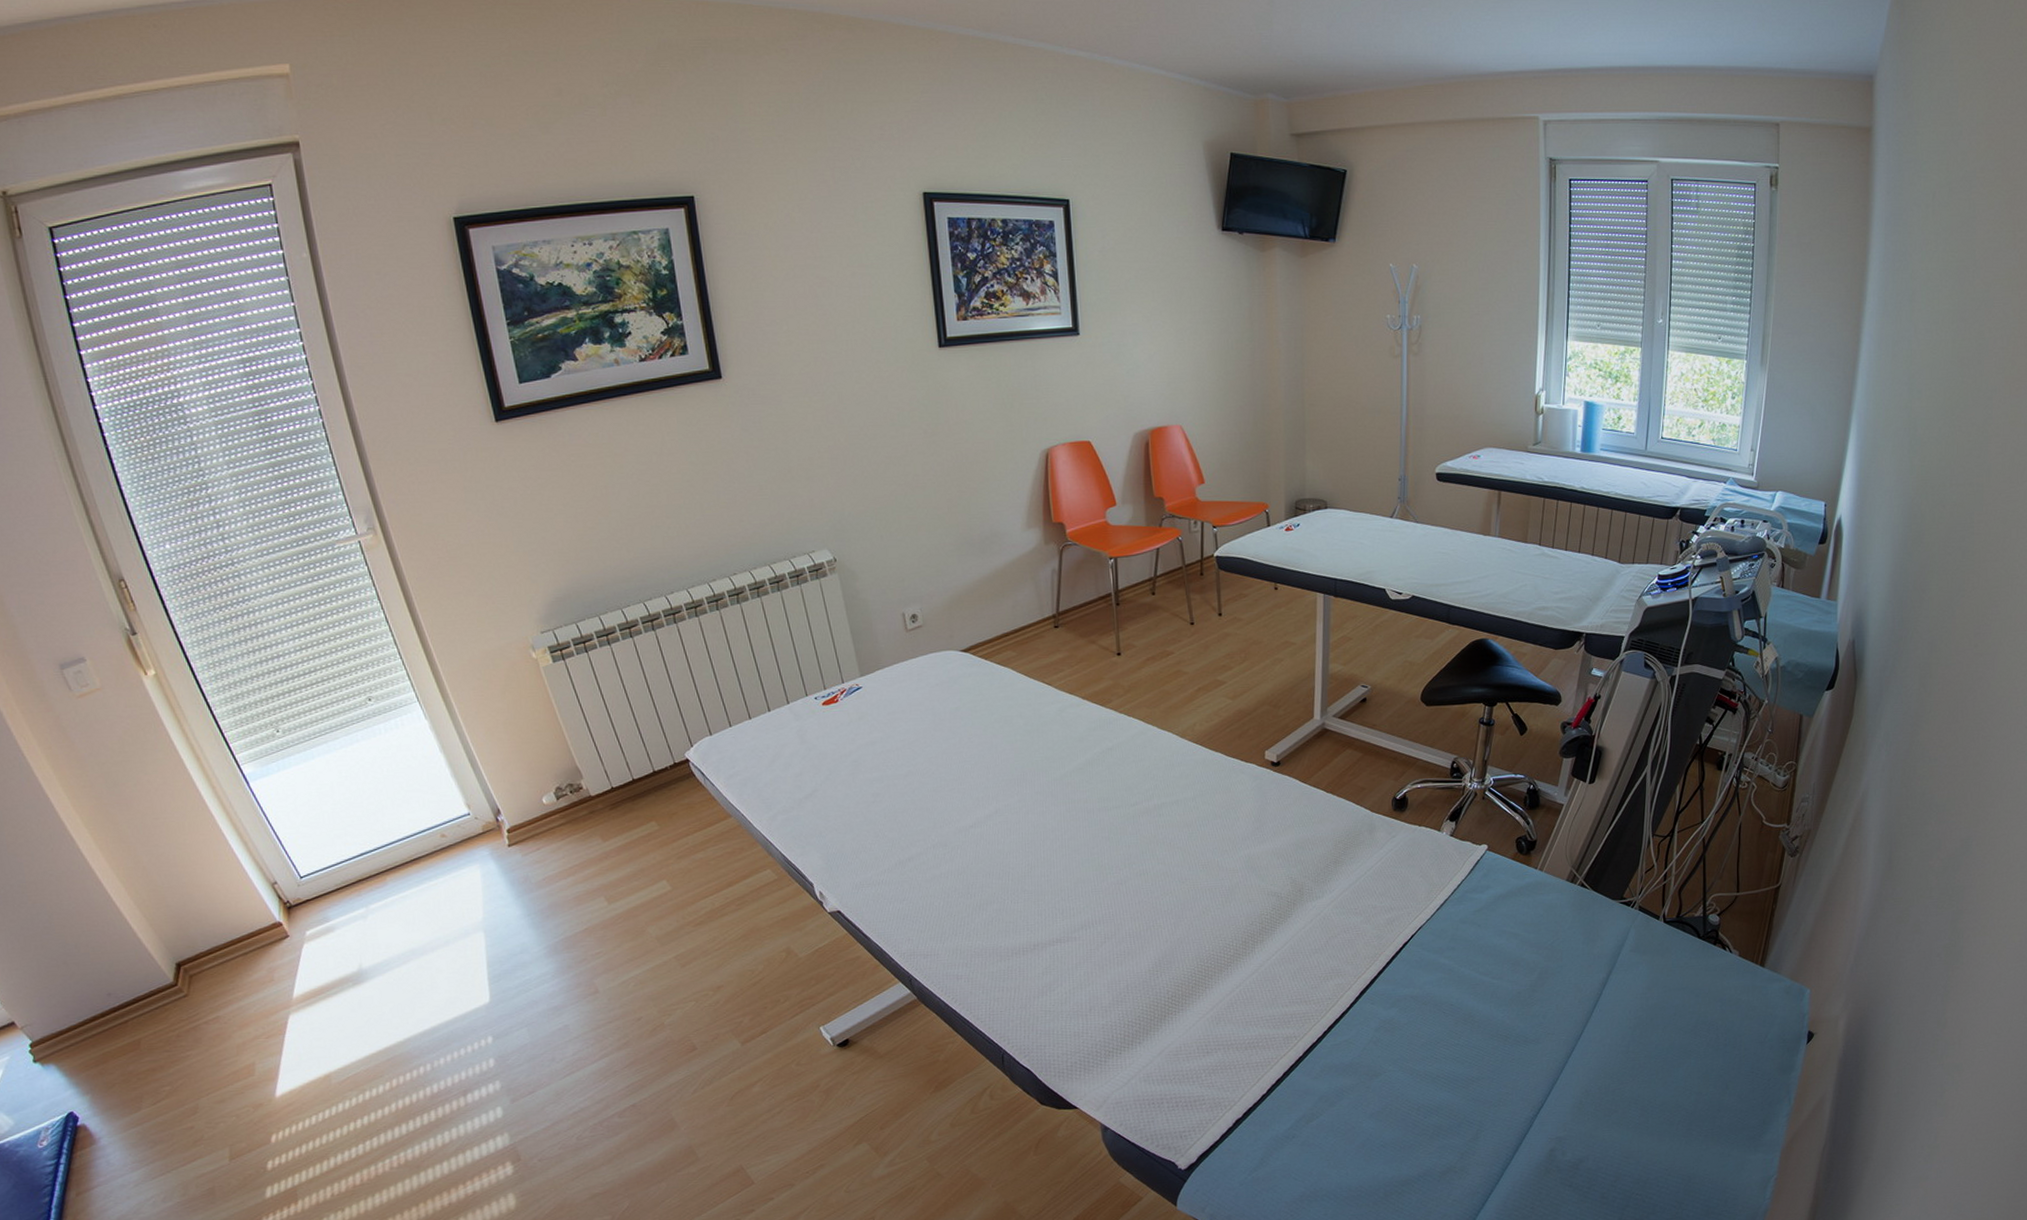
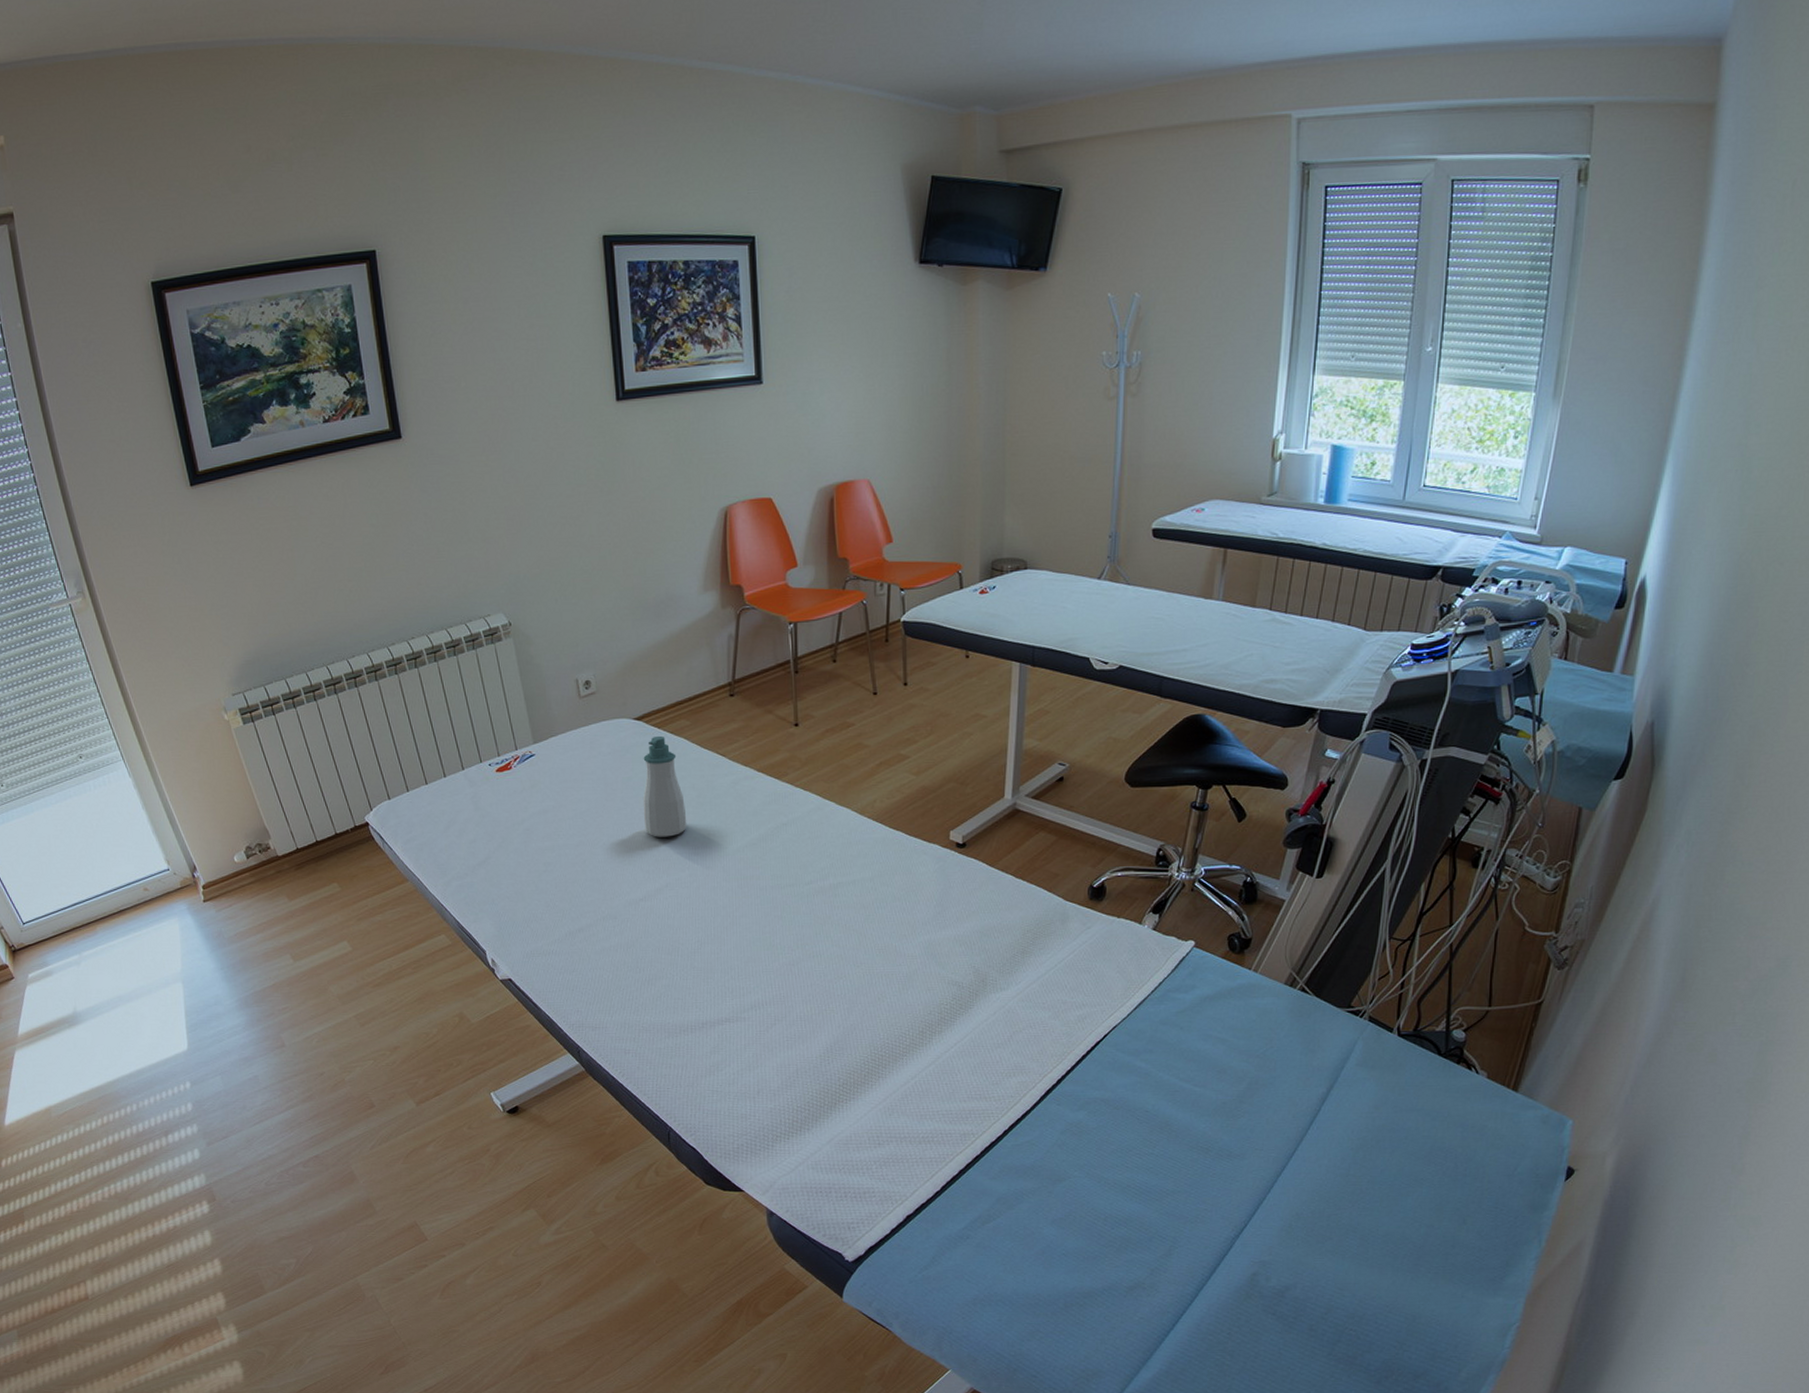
soap bottle: none [971,666,1015,765] -> present [642,735,687,837]

